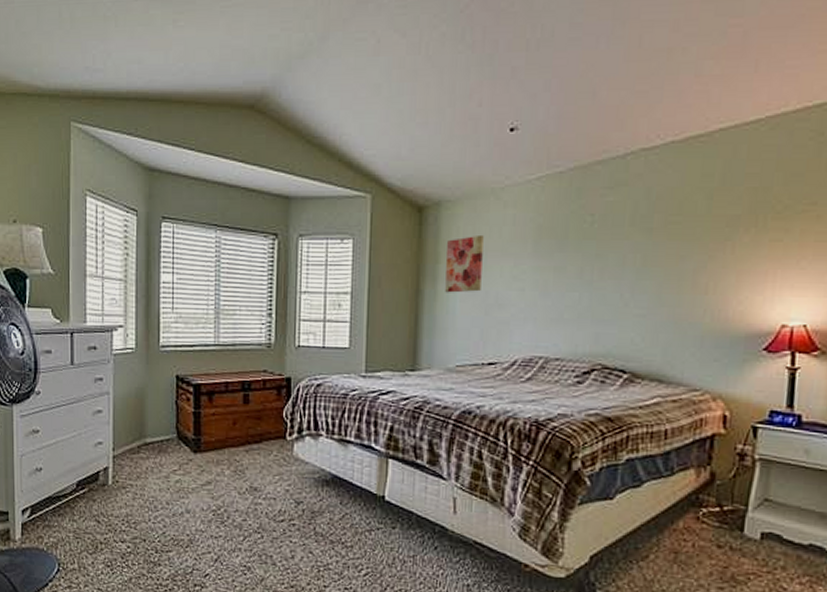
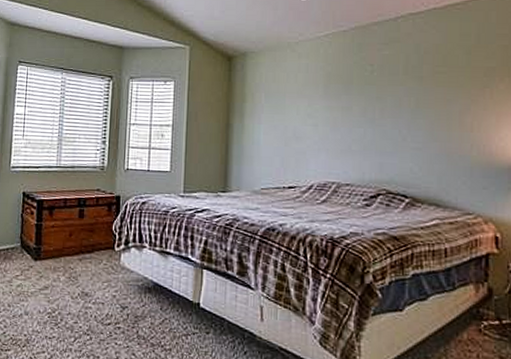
wall art: present [445,234,484,293] -> none [251,79,282,127]

